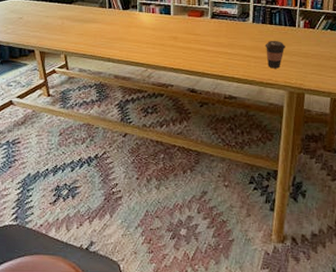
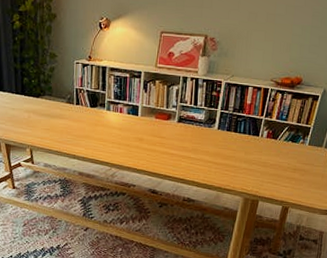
coffee cup: present [265,41,285,68] -> none [227,148,247,176]

